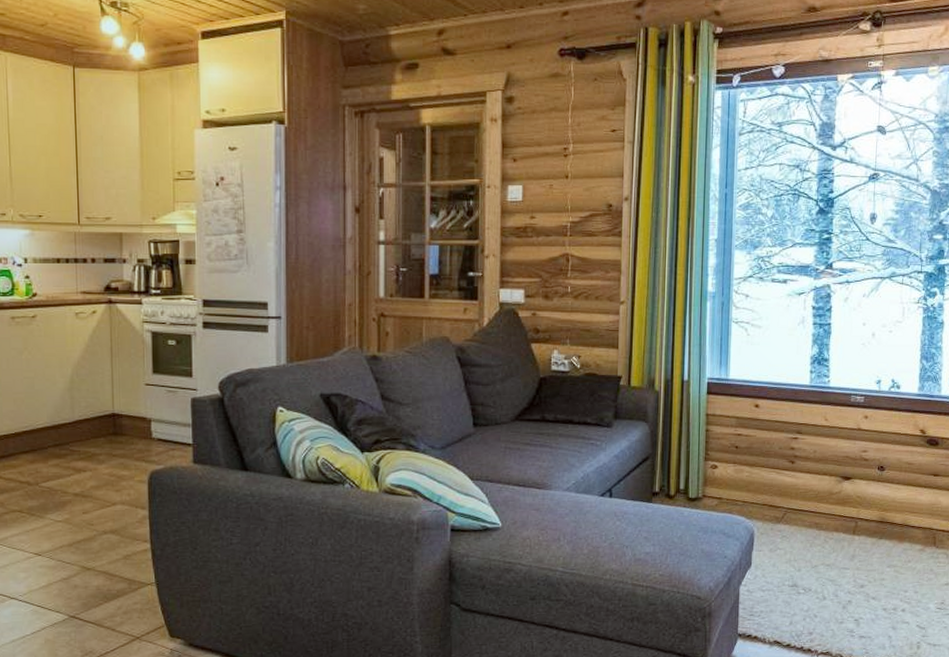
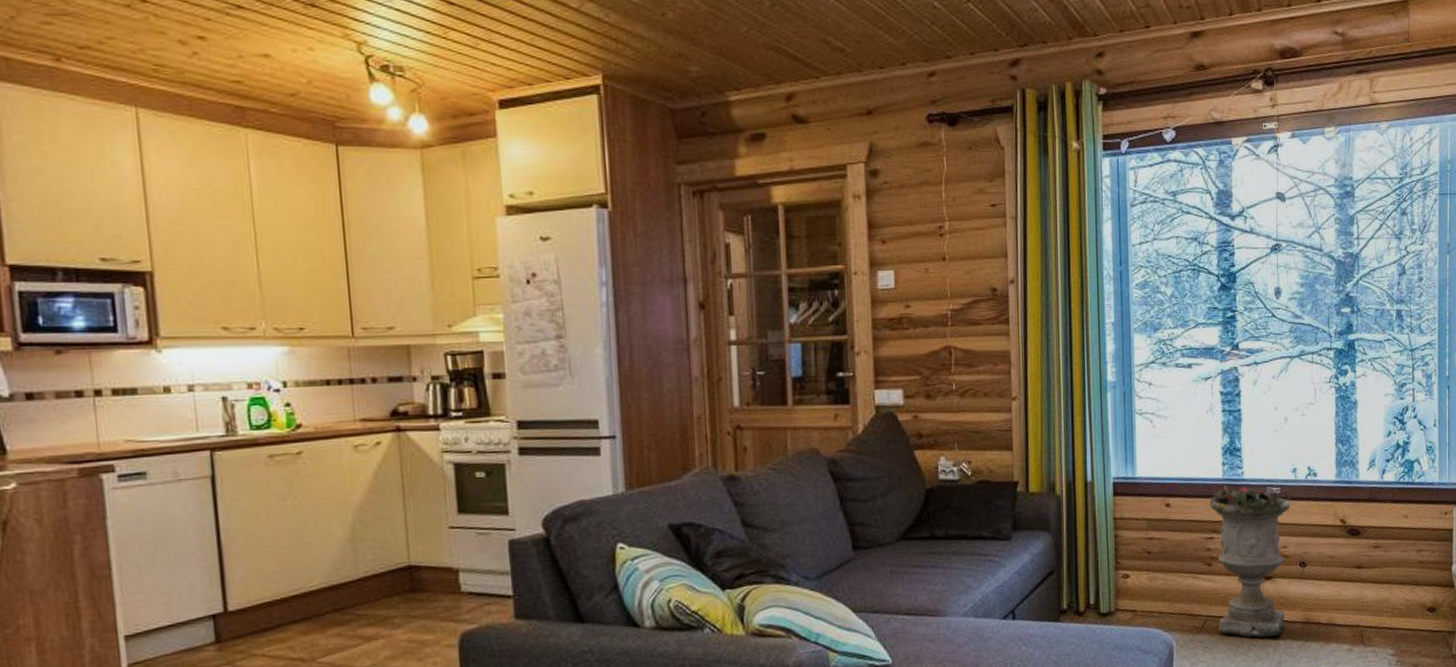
planter: none [796,390,874,532] -> present [1210,484,1292,638]

